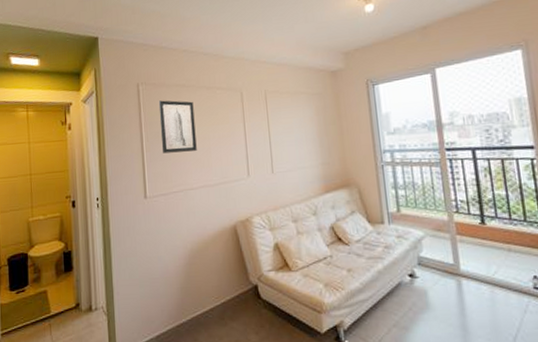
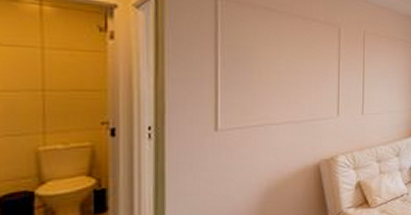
wall art: present [158,100,197,154] -> none [241,22,284,84]

